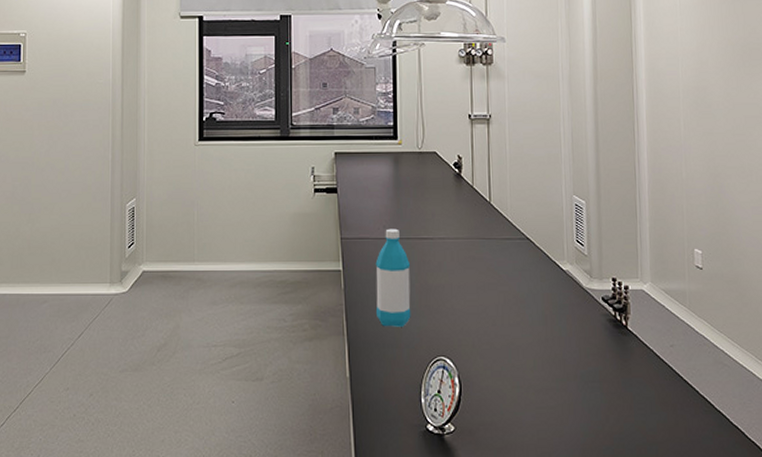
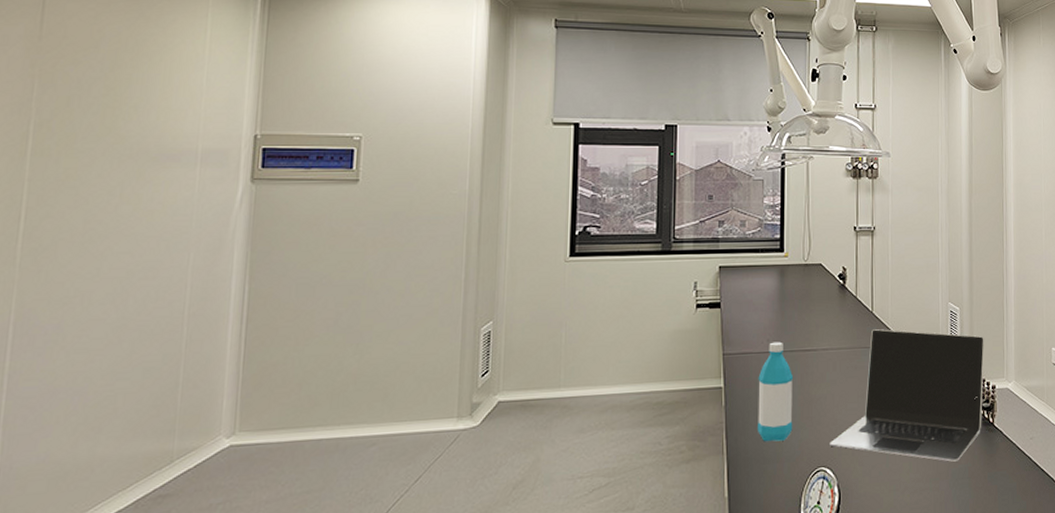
laptop: none [449,220,616,363] -> present [830,329,985,462]

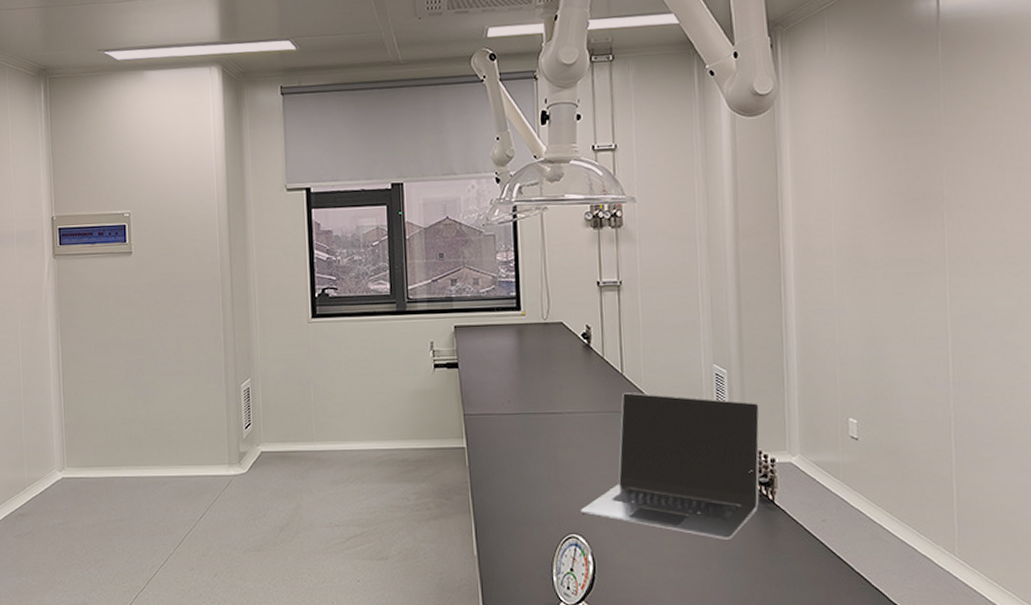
water bottle: present [757,341,794,441] -> none [501,403,540,504]

